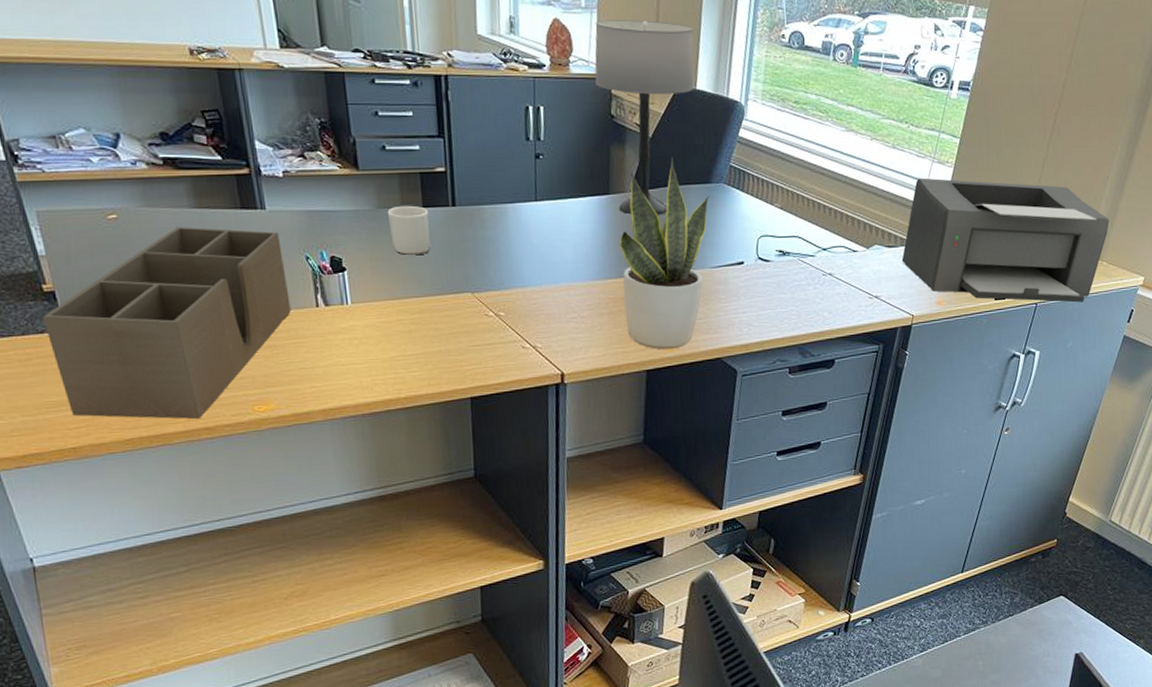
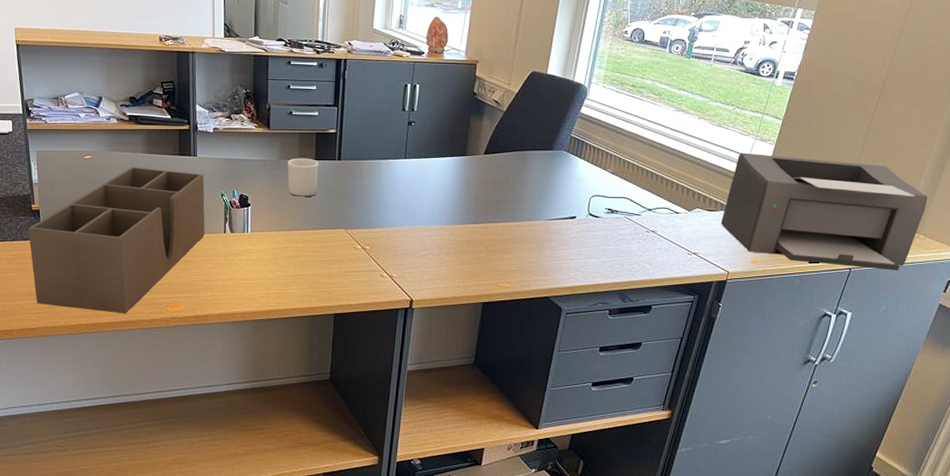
table lamp: present [595,20,694,215] -> none [463,18,549,174]
potted plant: present [619,156,710,350] -> none [469,127,551,287]

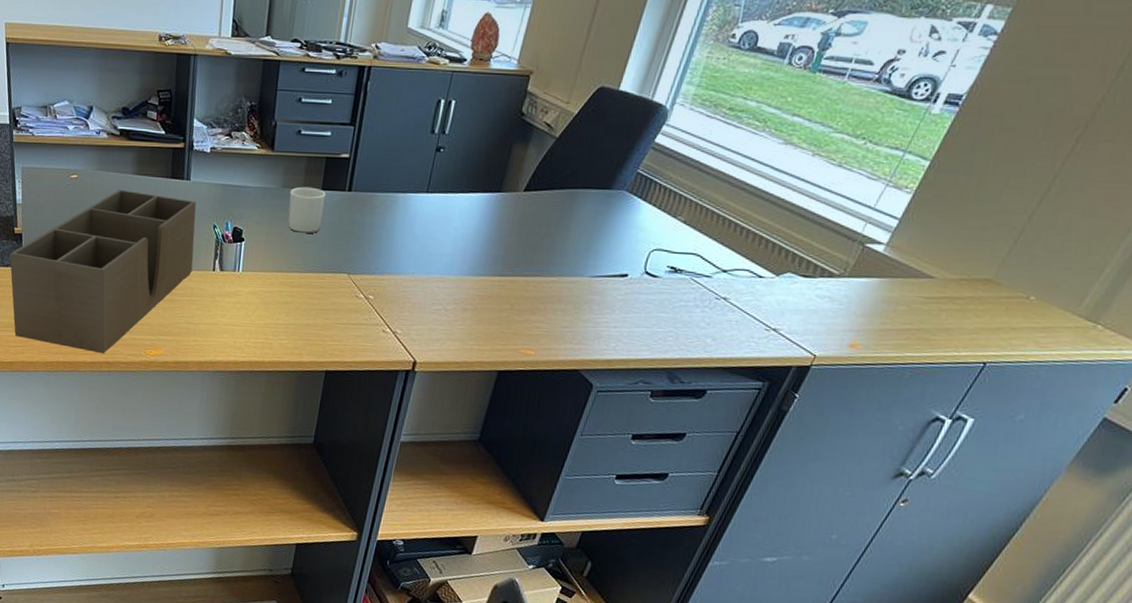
printer: present [720,152,928,271] -> none [816,202,1122,370]

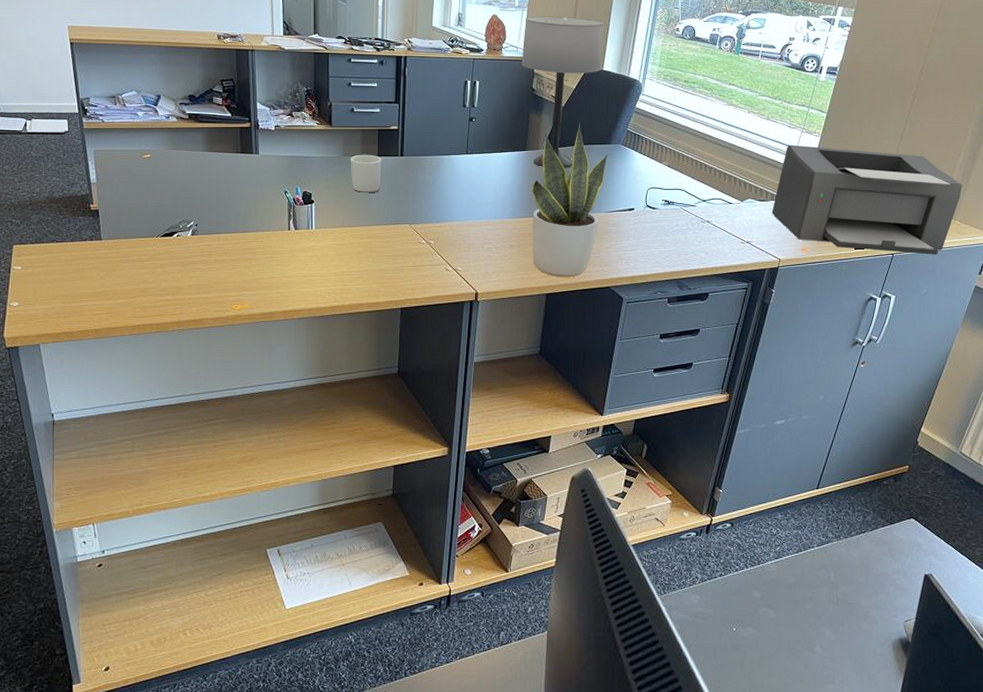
desk organizer: present [9,189,196,354] -> none [87,165,269,313]
potted plant: none [487,158,607,354] -> present [531,122,609,278]
table lamp: none [508,15,632,218] -> present [522,16,604,168]
printer: none [816,202,1122,370] -> present [771,145,962,255]

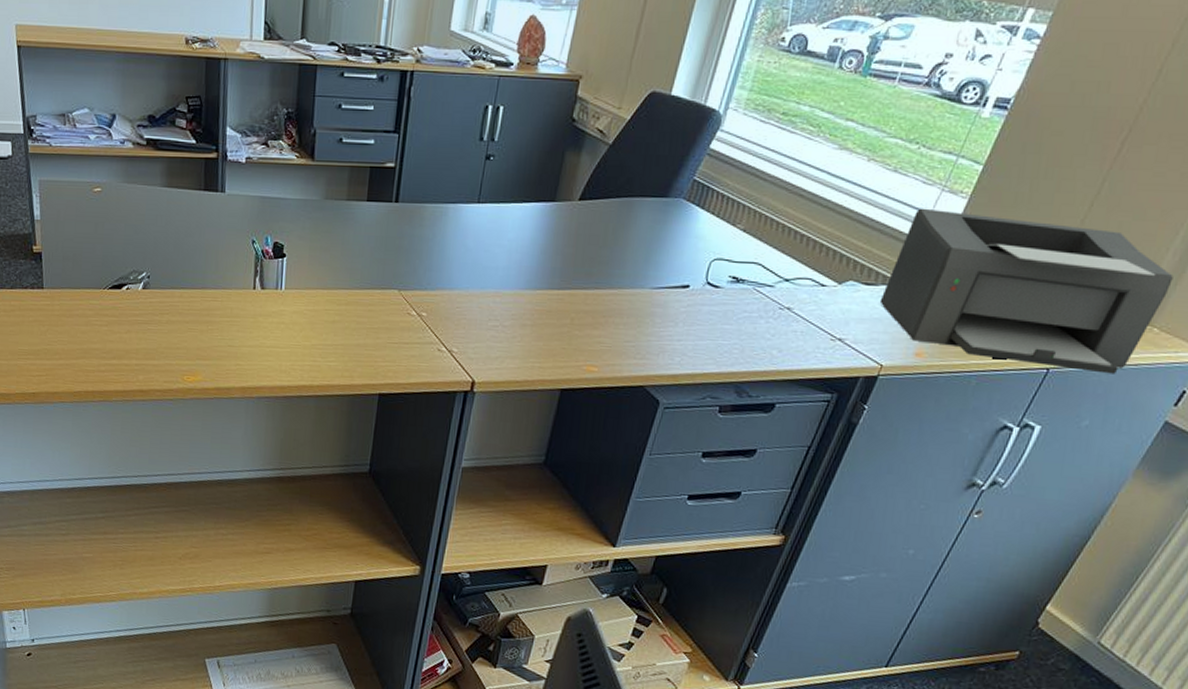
mug: present [350,154,382,193] -> none [332,198,372,249]
table lamp: present [522,16,604,168] -> none [562,18,680,228]
potted plant: present [531,122,609,278] -> none [548,165,665,371]

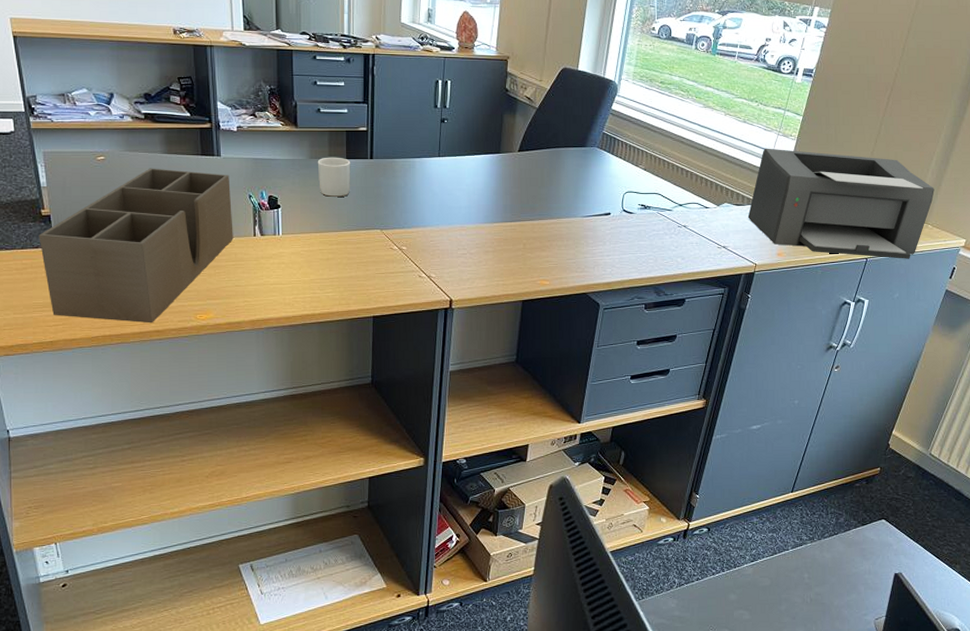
desk organizer: none [28,203,233,382] -> present [39,168,233,324]
mug: none [332,198,372,249] -> present [317,157,351,198]

